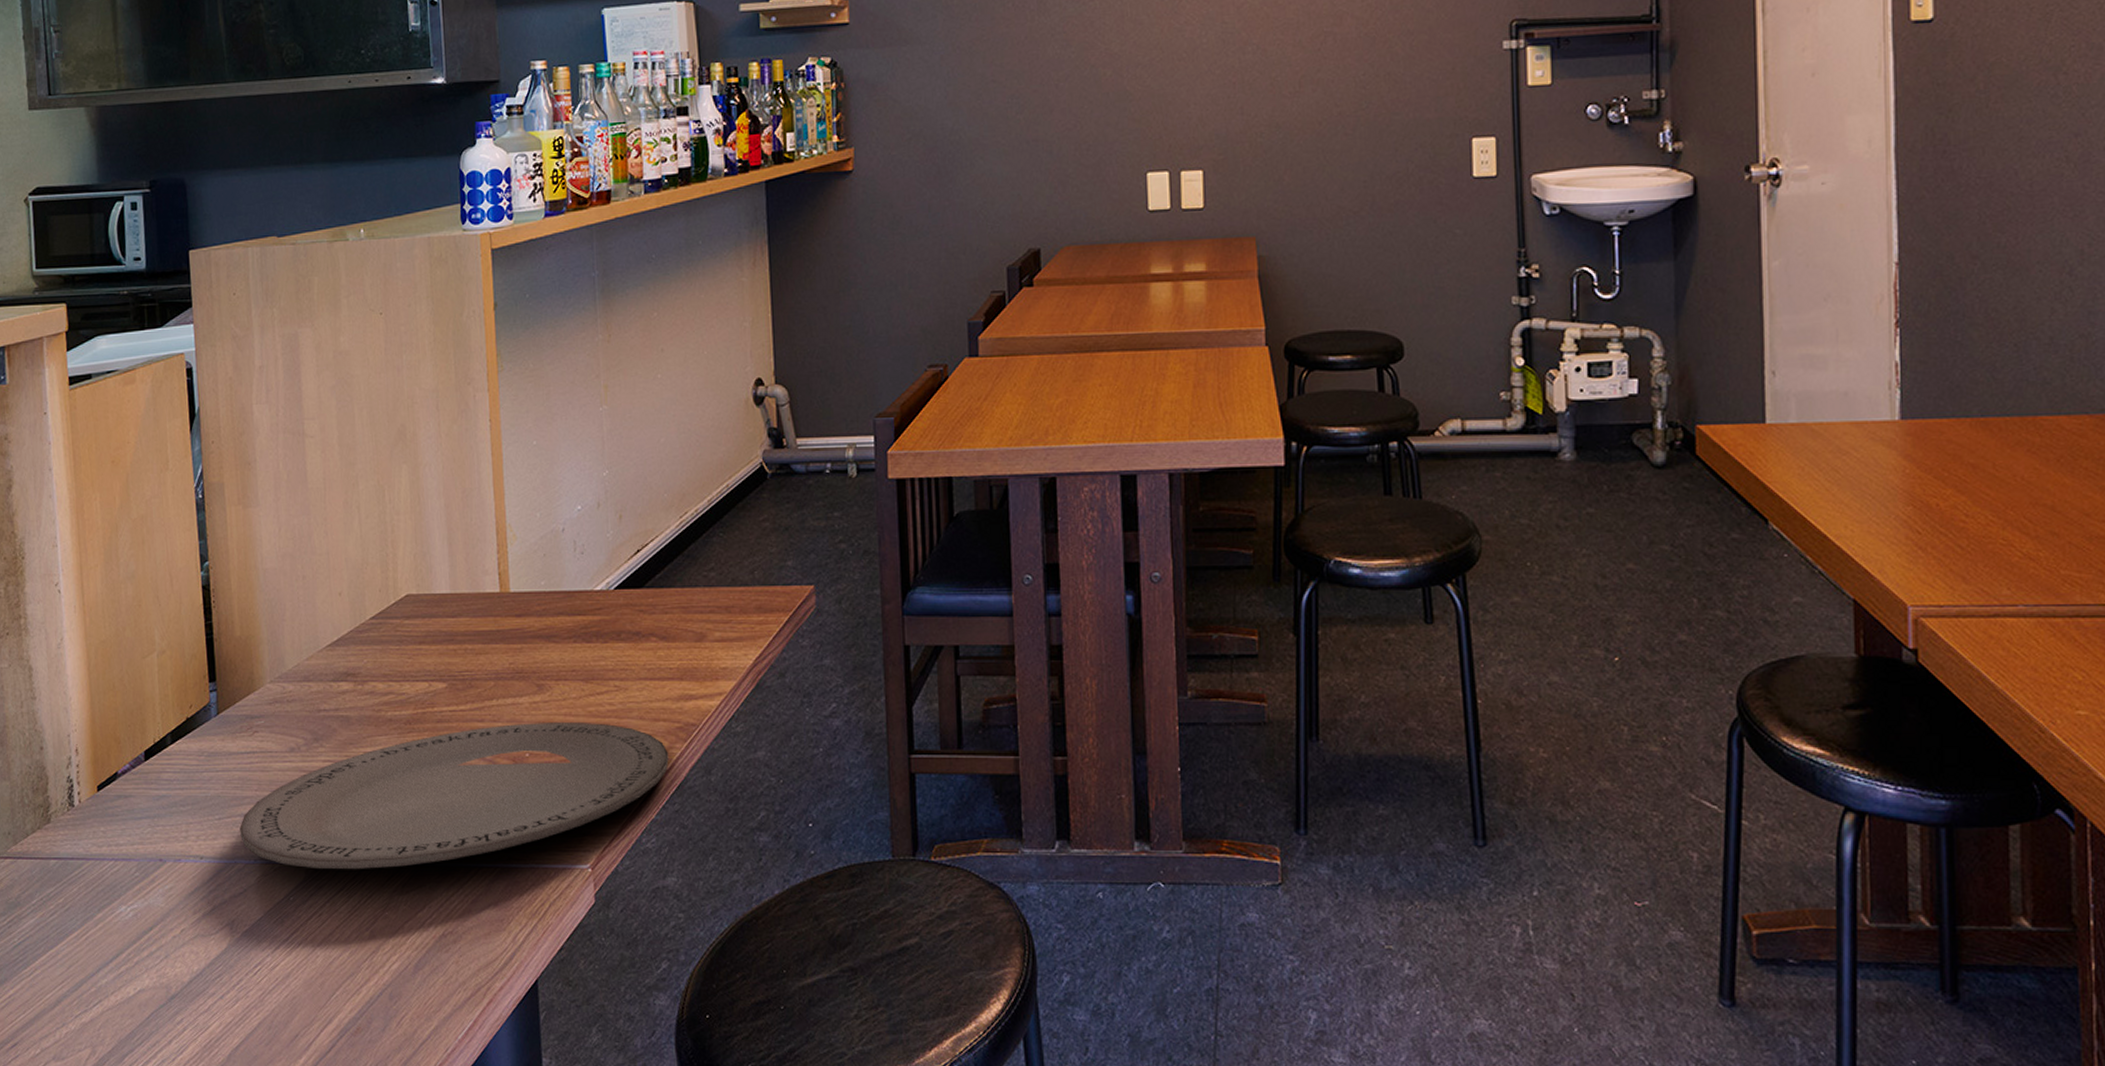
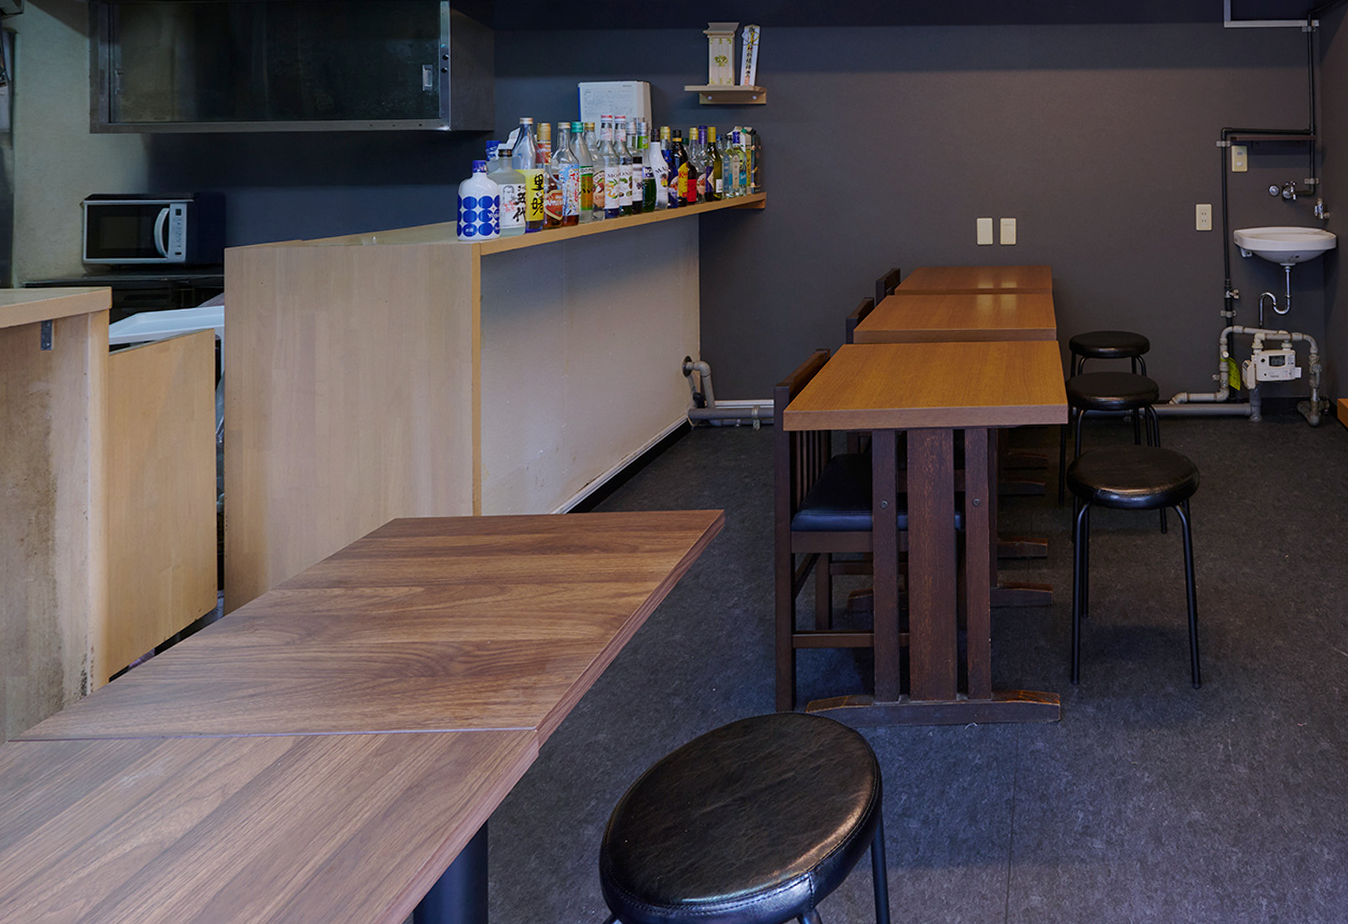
plate: present [240,721,669,869] -> none [237,615,604,739]

